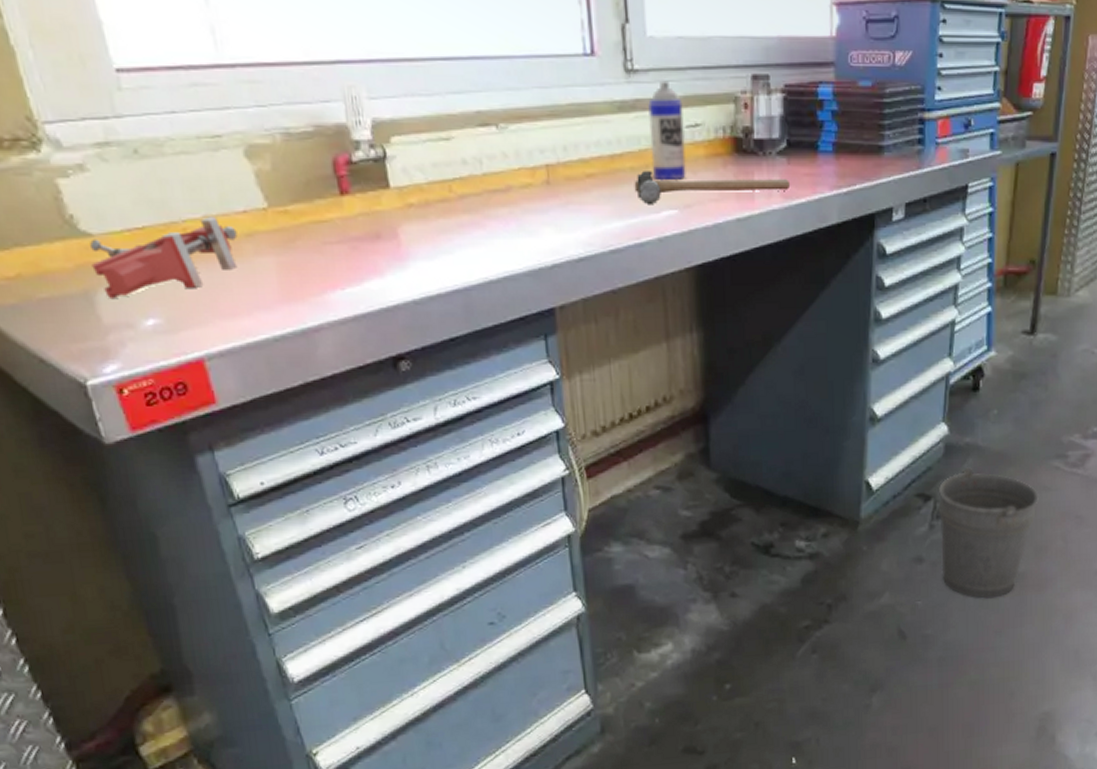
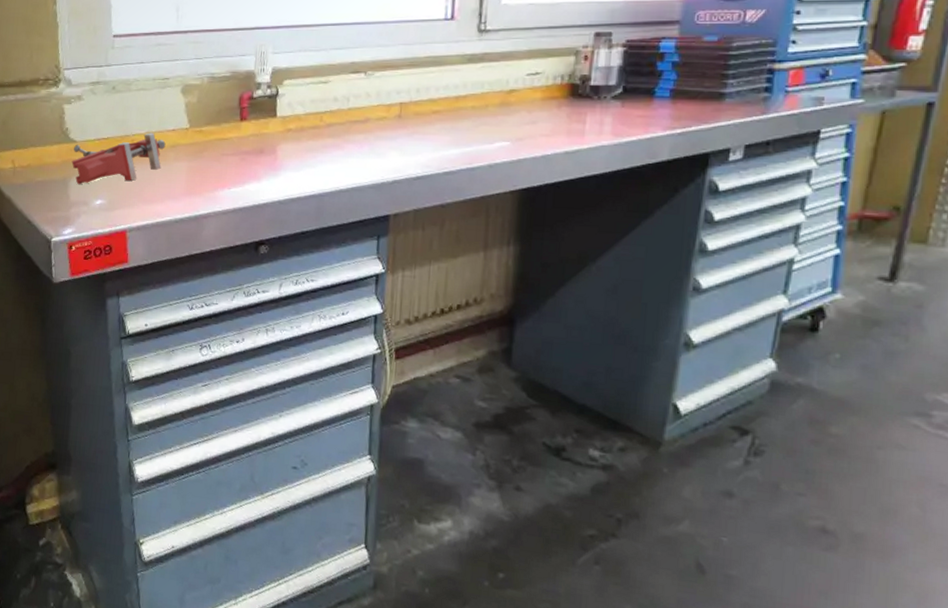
claw hammer: present [634,171,791,204] -> none [473,110,623,136]
spray can: present [648,80,686,181] -> none [490,38,526,118]
bucket: present [938,467,1040,598] -> none [756,408,891,554]

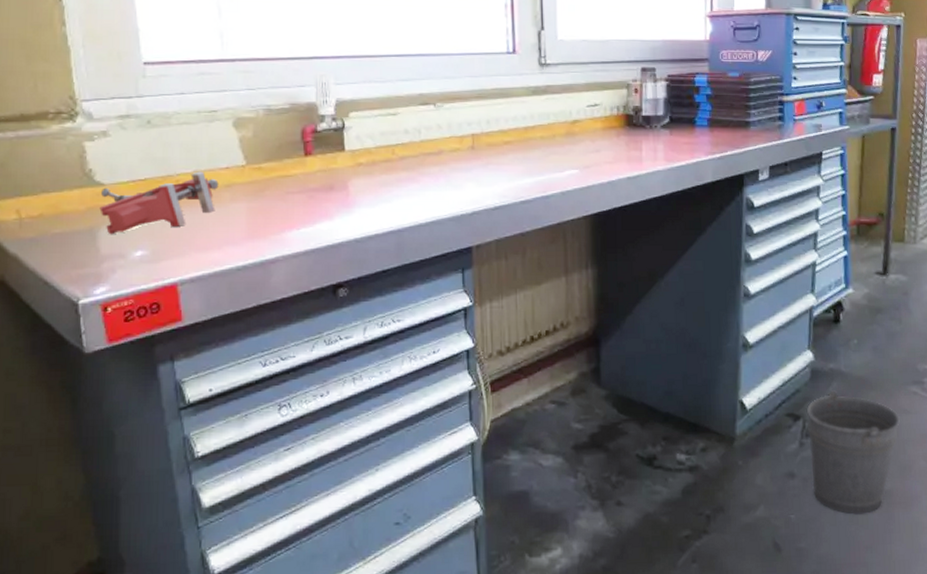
bucket: none [756,408,891,554] -> present [807,390,901,514]

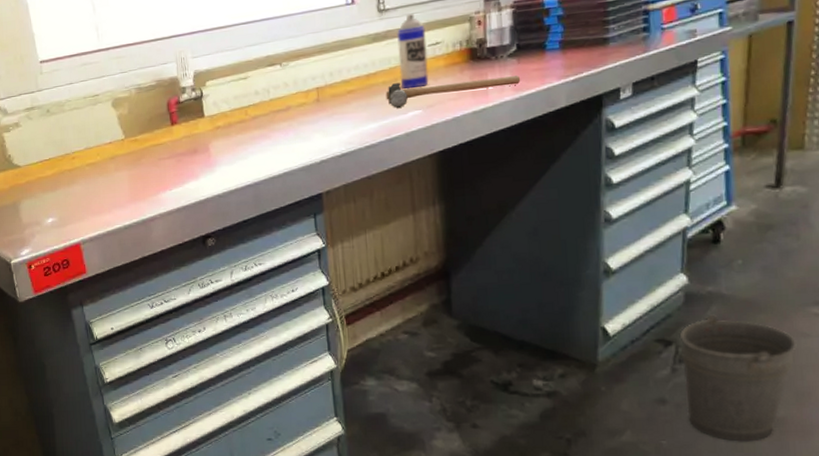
bench vise: present [99,171,219,235] -> none [19,148,105,207]
claw hammer: none [543,140,673,165] -> present [385,75,521,108]
spray can: none [557,72,586,147] -> present [397,13,429,89]

